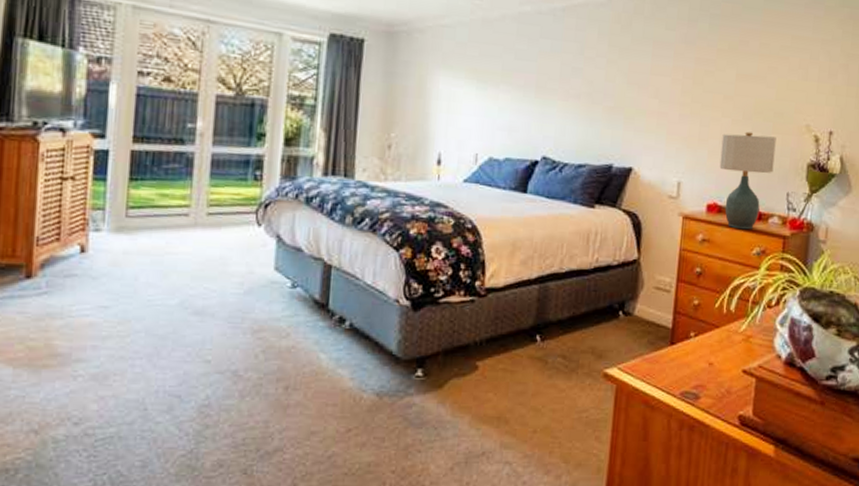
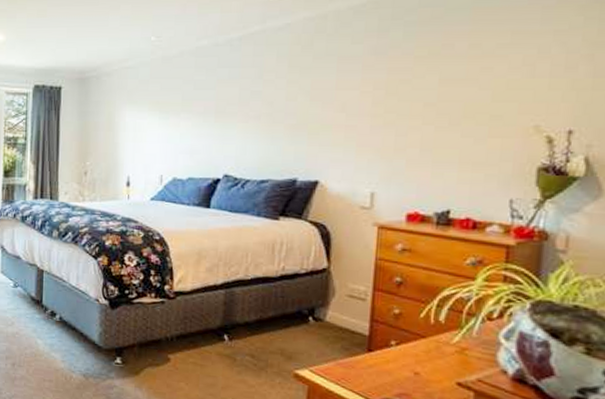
table lamp: present [719,131,777,230] -> none [421,138,494,239]

